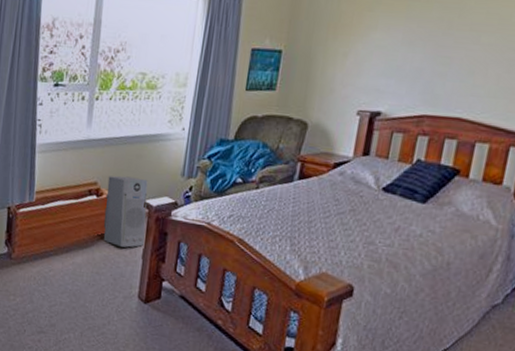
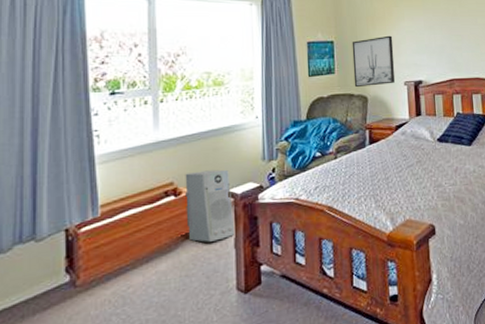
wall art: none [295,49,356,112] -> present [352,35,395,88]

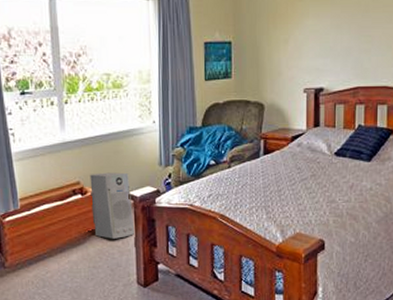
wall art: present [352,35,395,88] -> none [250,35,295,94]

